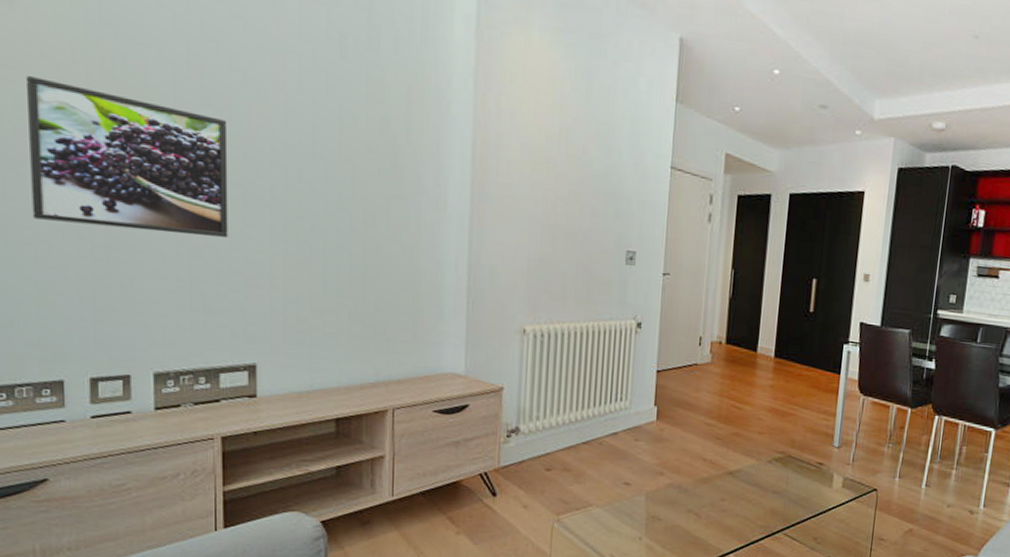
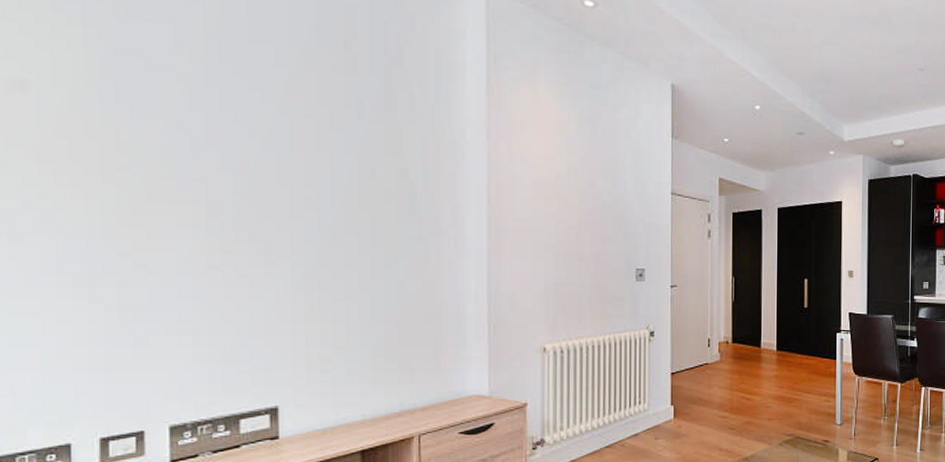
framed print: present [25,76,228,237] -> none [35,154,248,290]

